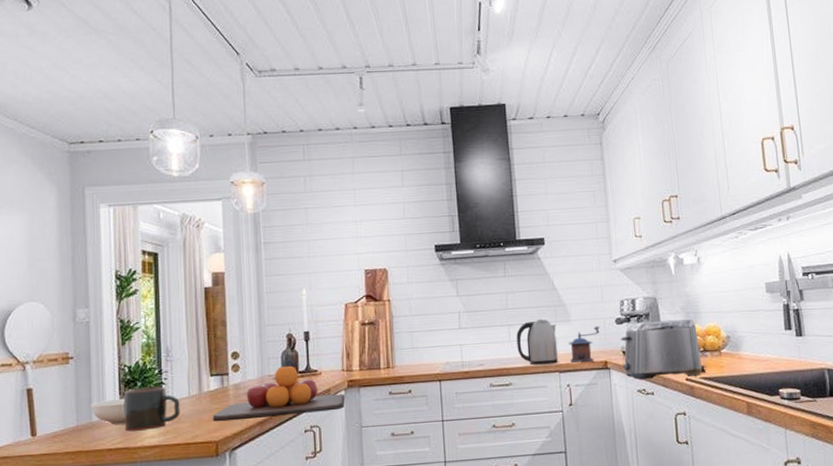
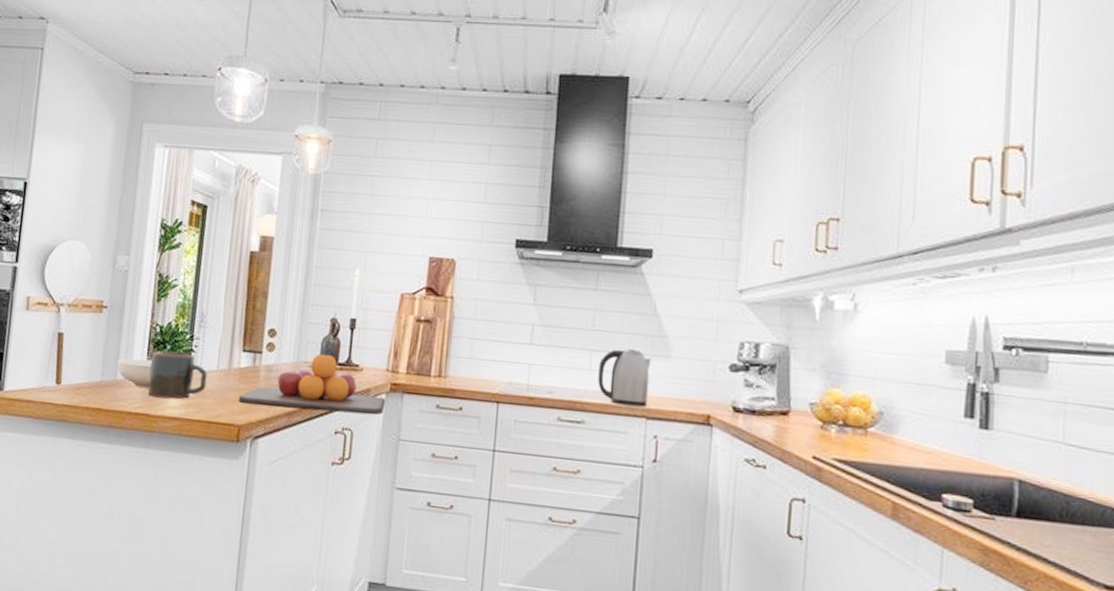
coffee grinder: present [569,326,600,363] -> none [662,369,707,412]
toaster: present [620,318,708,380] -> none [730,372,845,456]

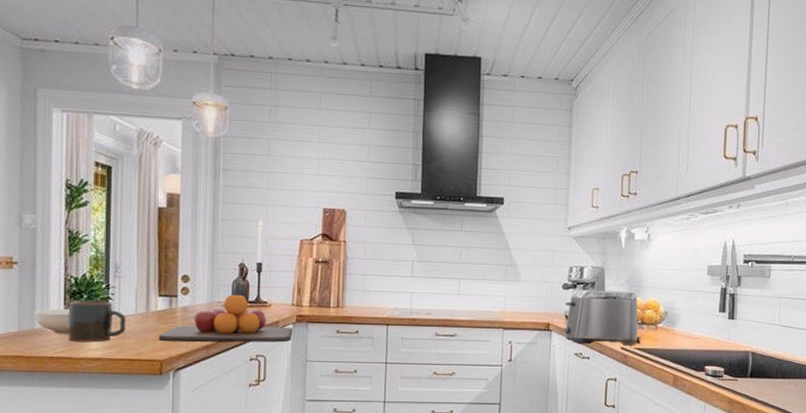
kettle: present [598,348,652,408] -> none [465,276,506,321]
toaster: none [730,372,845,456] -> present [564,289,642,346]

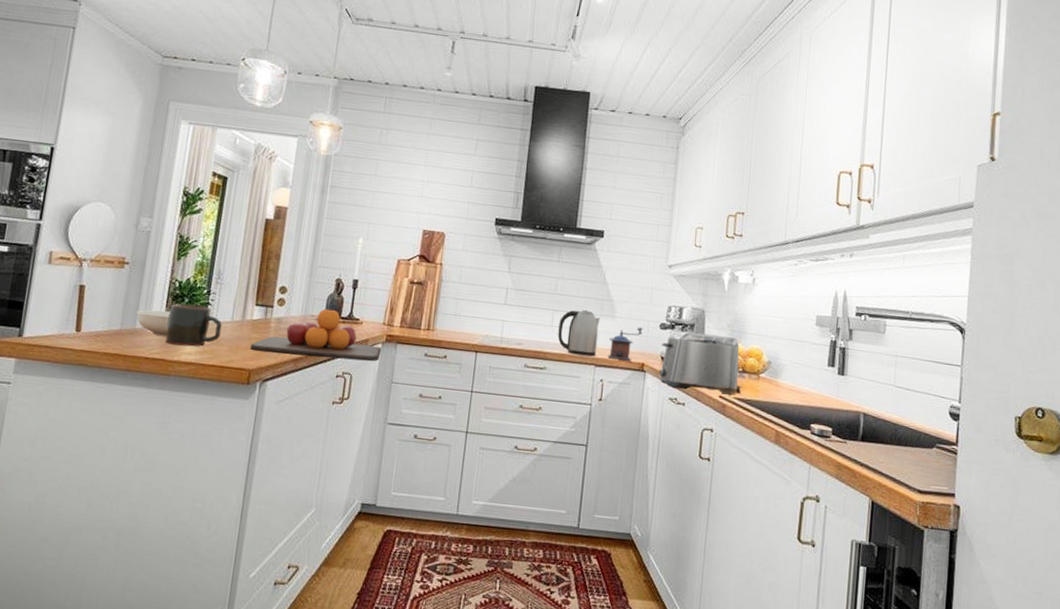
kettle: none [465,276,506,321] -> present [558,309,601,357]
coffee grinder: none [515,289,547,322] -> present [608,327,643,361]

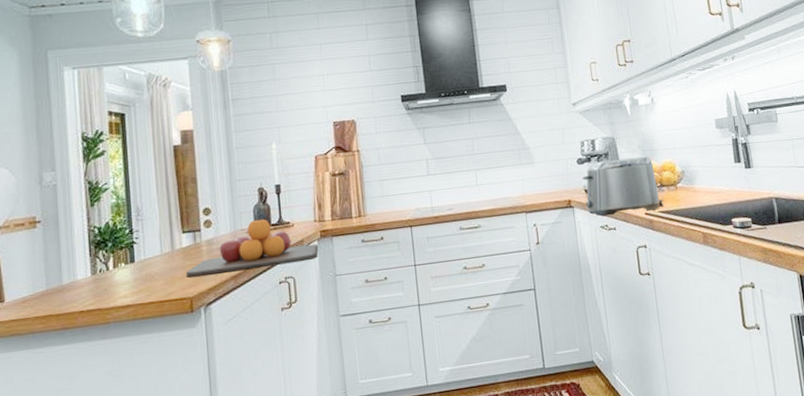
bowl: present [135,309,170,337] -> none [59,259,97,288]
mug: present [165,304,222,347] -> none [94,245,153,293]
kettle: present [558,309,601,357] -> none [483,162,525,208]
coffee grinder: present [608,327,643,361] -> none [533,167,563,203]

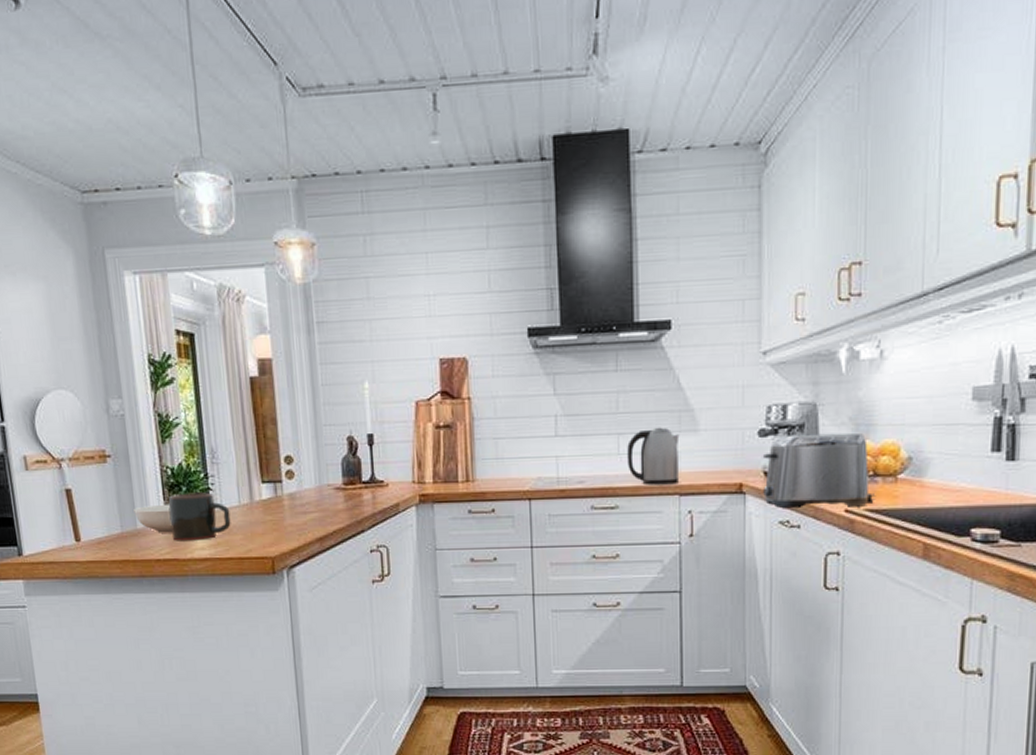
bowl: none [59,259,97,288] -> present [132,504,173,535]
mug: none [94,245,153,293] -> present [168,492,231,541]
chopping board: present [186,219,319,279] -> none [267,474,417,536]
kettle: none [483,162,525,208] -> present [627,427,680,485]

